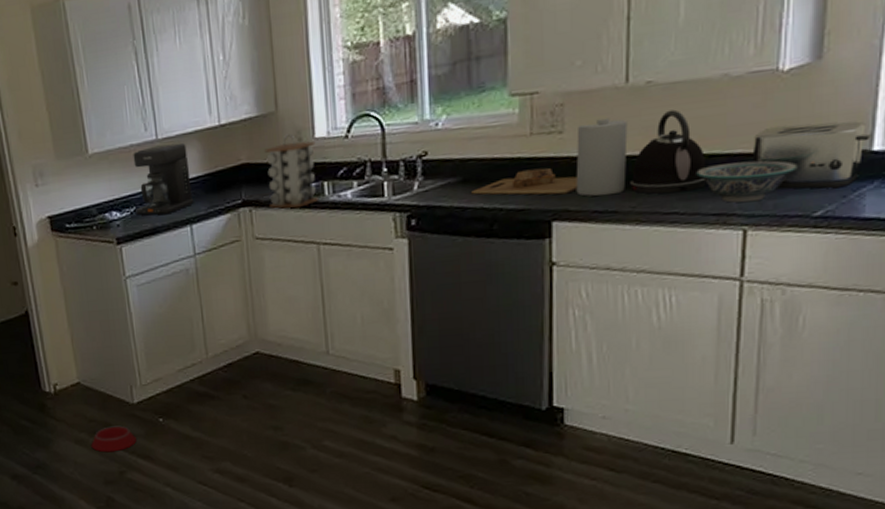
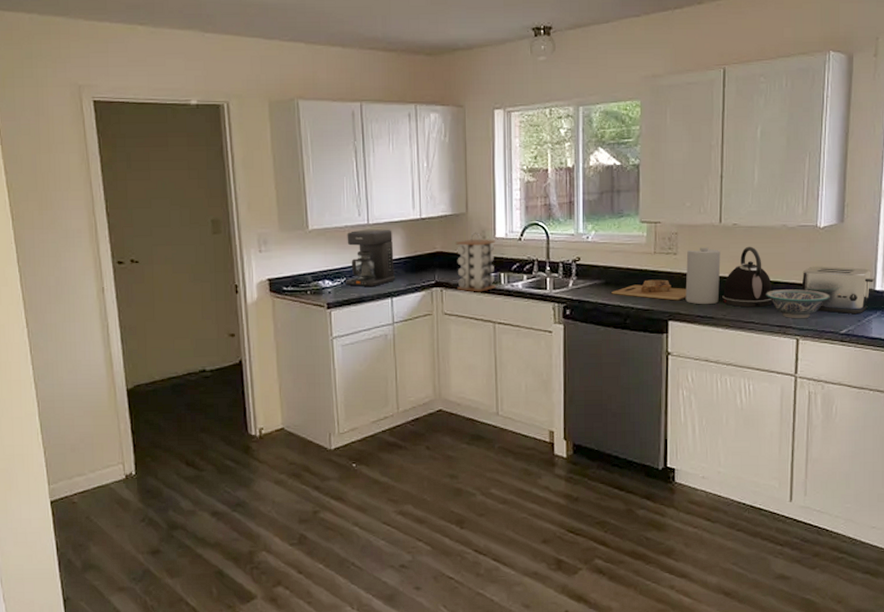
pet bowl: present [91,425,137,453] -> none [289,469,331,493]

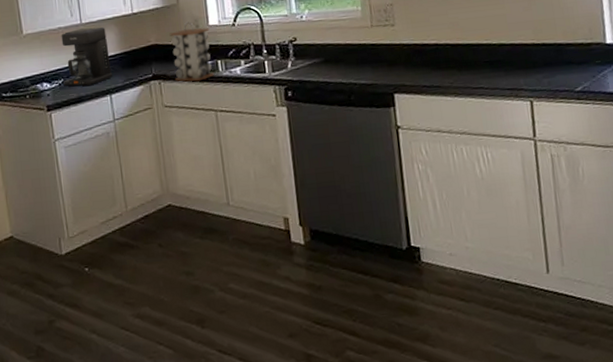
cutting board: present [611,279,686,301] -> none [332,52,410,73]
paper towel holder: present [685,247,721,305] -> none [405,15,444,75]
kettle: present [722,246,773,308] -> none [446,10,500,73]
bowl: present [766,289,830,319] -> none [491,49,560,81]
toaster: present [801,267,875,315] -> none [527,22,604,71]

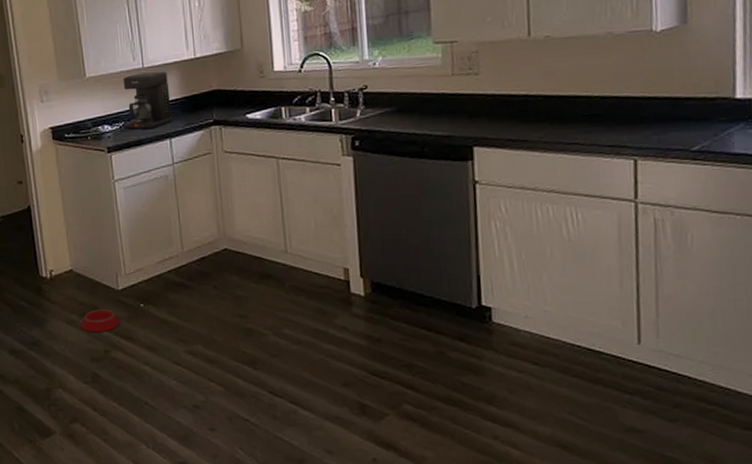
pet bowl: none [22,276,65,303] -> present [80,309,120,333]
spice rack: present [169,21,215,83] -> none [232,67,278,129]

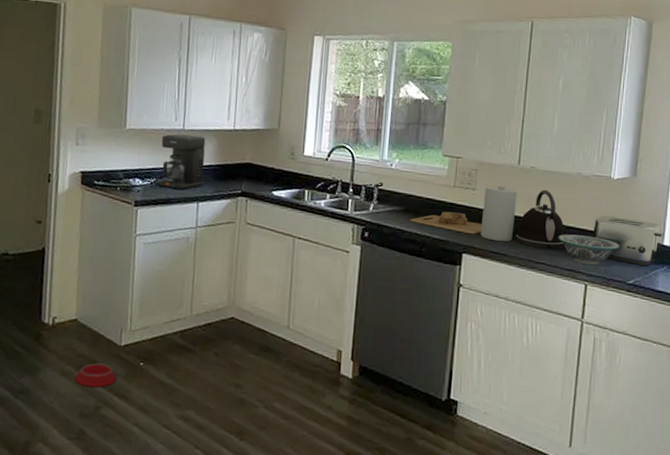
cutting board: none [405,102,493,125] -> present [410,211,482,235]
paper towel holder: none [490,64,533,127] -> present [480,185,517,242]
kettle: none [537,59,601,127] -> present [516,189,564,250]
bowl: none [591,103,675,137] -> present [558,234,620,266]
toaster: none [636,74,734,128] -> present [592,216,663,267]

